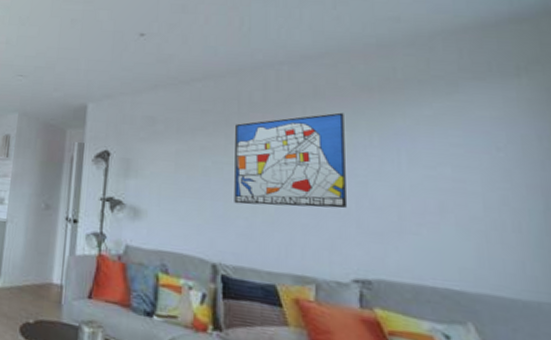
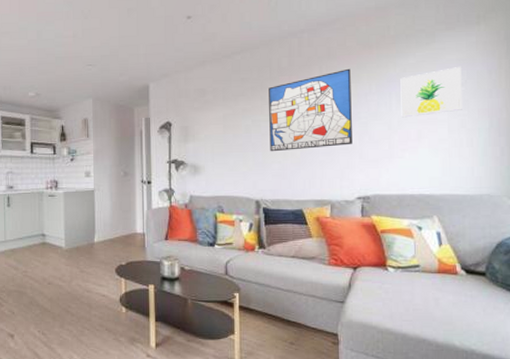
wall art: none [412,126,503,183] -> present [400,67,462,118]

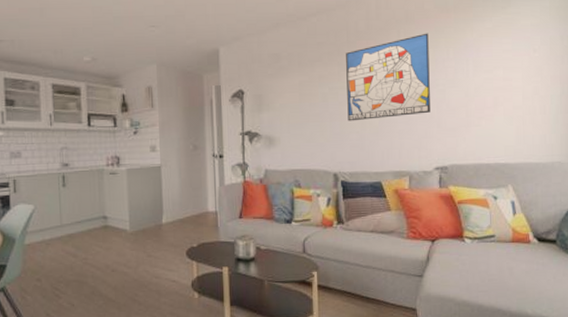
wall art: present [400,67,462,118] -> none [477,32,536,85]

